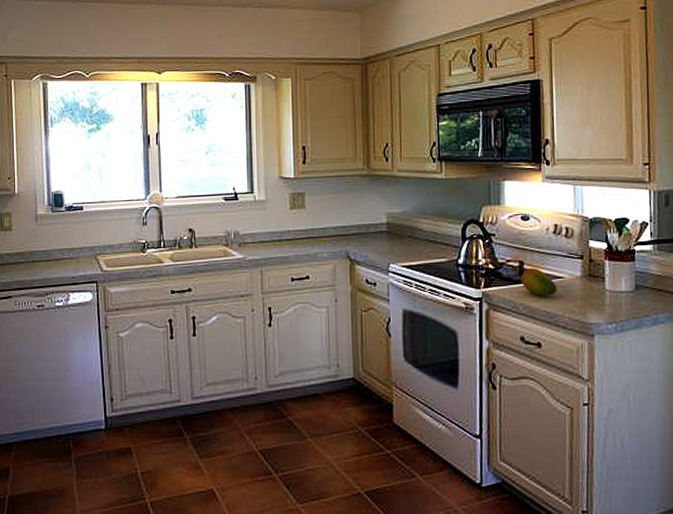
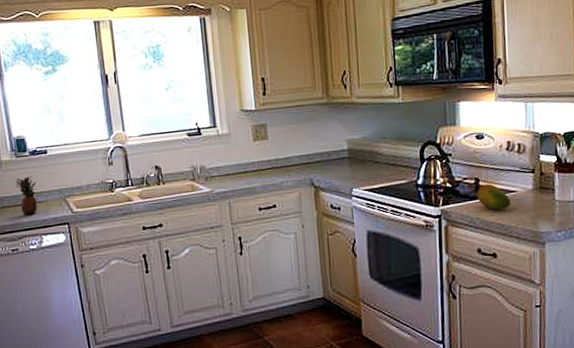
fruit: none [48,231,70,271] -> present [15,176,38,215]

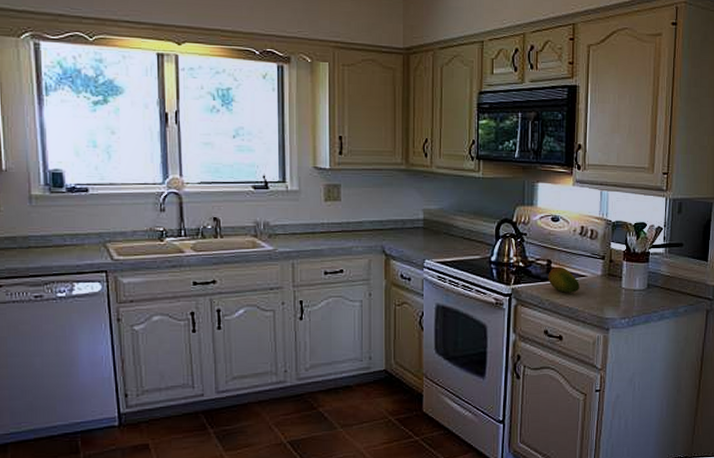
fruit: present [15,176,38,215] -> none [46,215,72,258]

